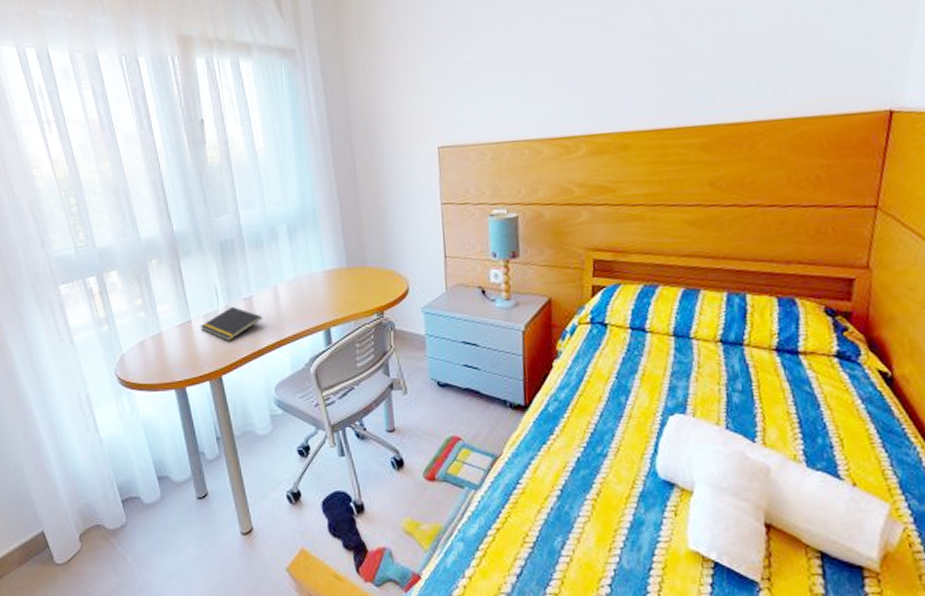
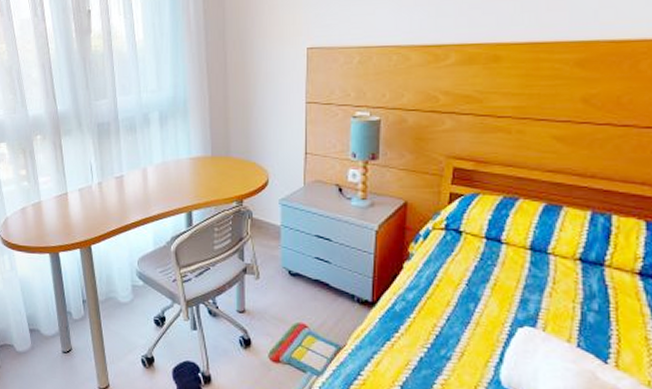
notepad: present [200,306,262,341] -> none [75,183,131,214]

